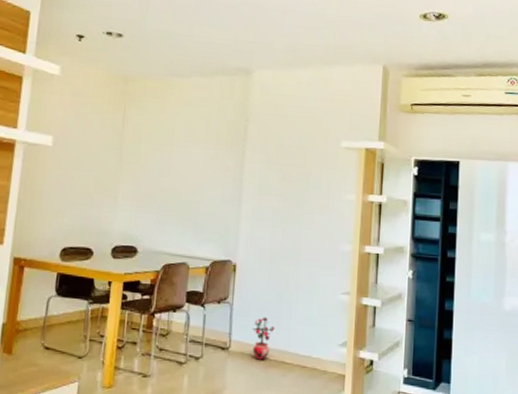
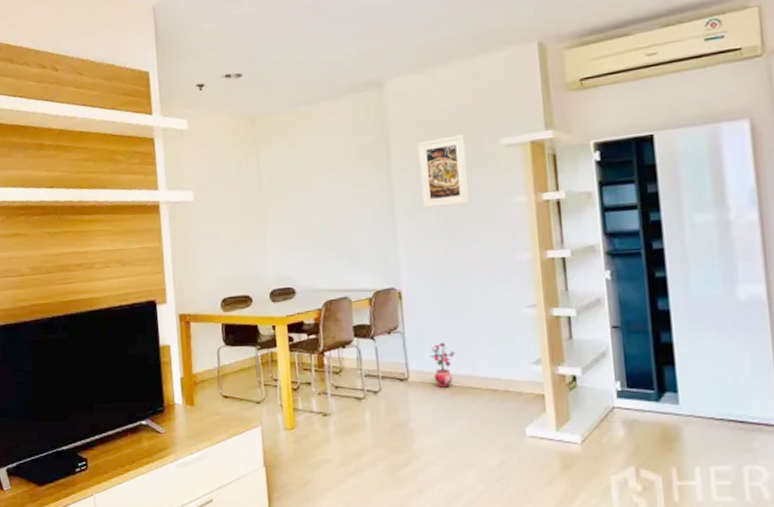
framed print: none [268,130,313,194] -> present [417,134,470,208]

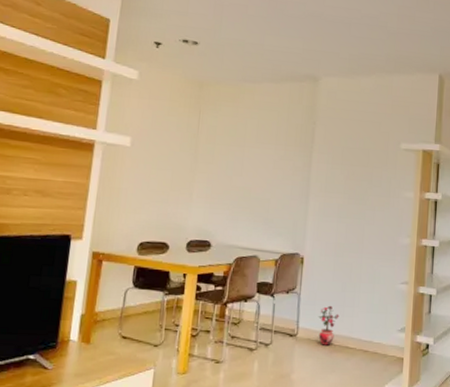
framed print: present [417,134,470,208] -> none [333,133,375,192]

